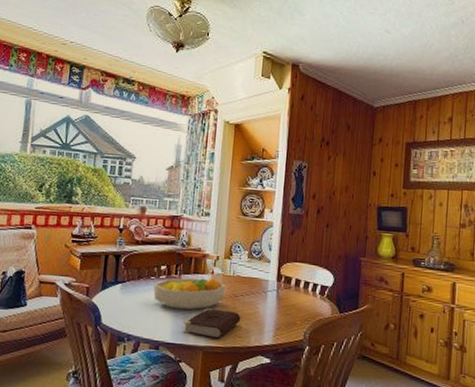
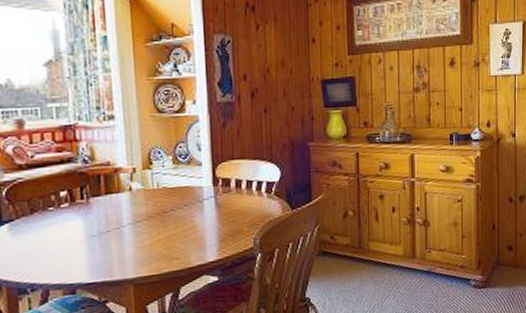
fruit bowl: present [153,277,226,311] -> none [54,194,150,242]
book: present [183,308,241,340] -> none [103,230,175,269]

